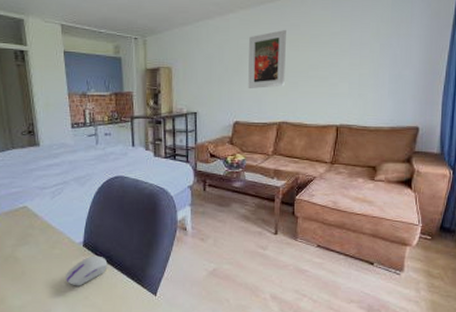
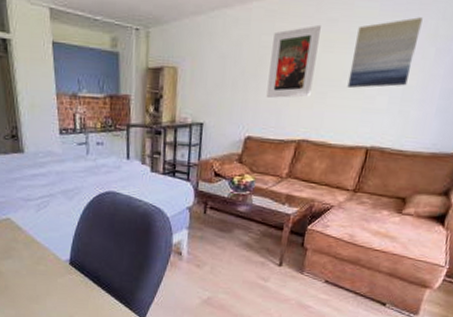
computer mouse: present [65,255,108,286] -> none [49,274,95,305]
wall art: none [314,21,366,77] -> present [347,17,423,88]

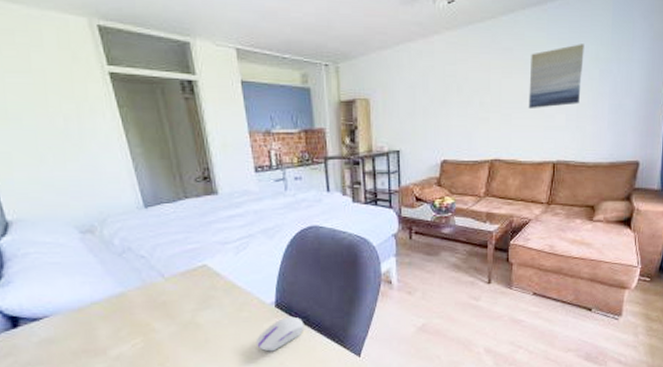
computer mouse: none [49,274,95,305] -> present [255,316,304,352]
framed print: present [266,24,321,98] -> none [456,53,498,122]

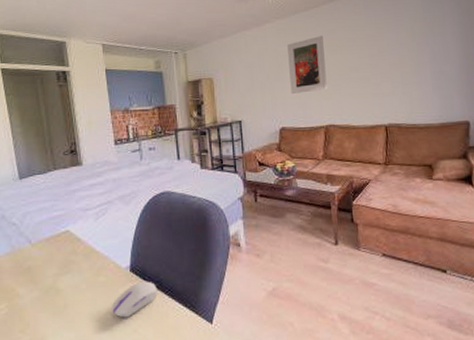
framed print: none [456,53,498,122] -> present [287,35,327,94]
wall art: present [528,44,584,108] -> none [352,22,403,79]

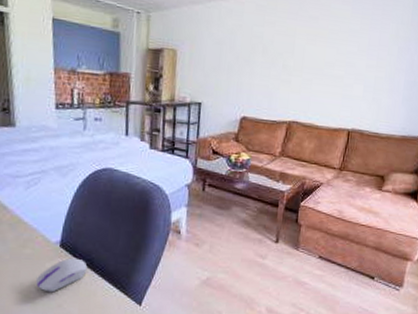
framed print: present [287,35,327,94] -> none [259,20,304,83]

